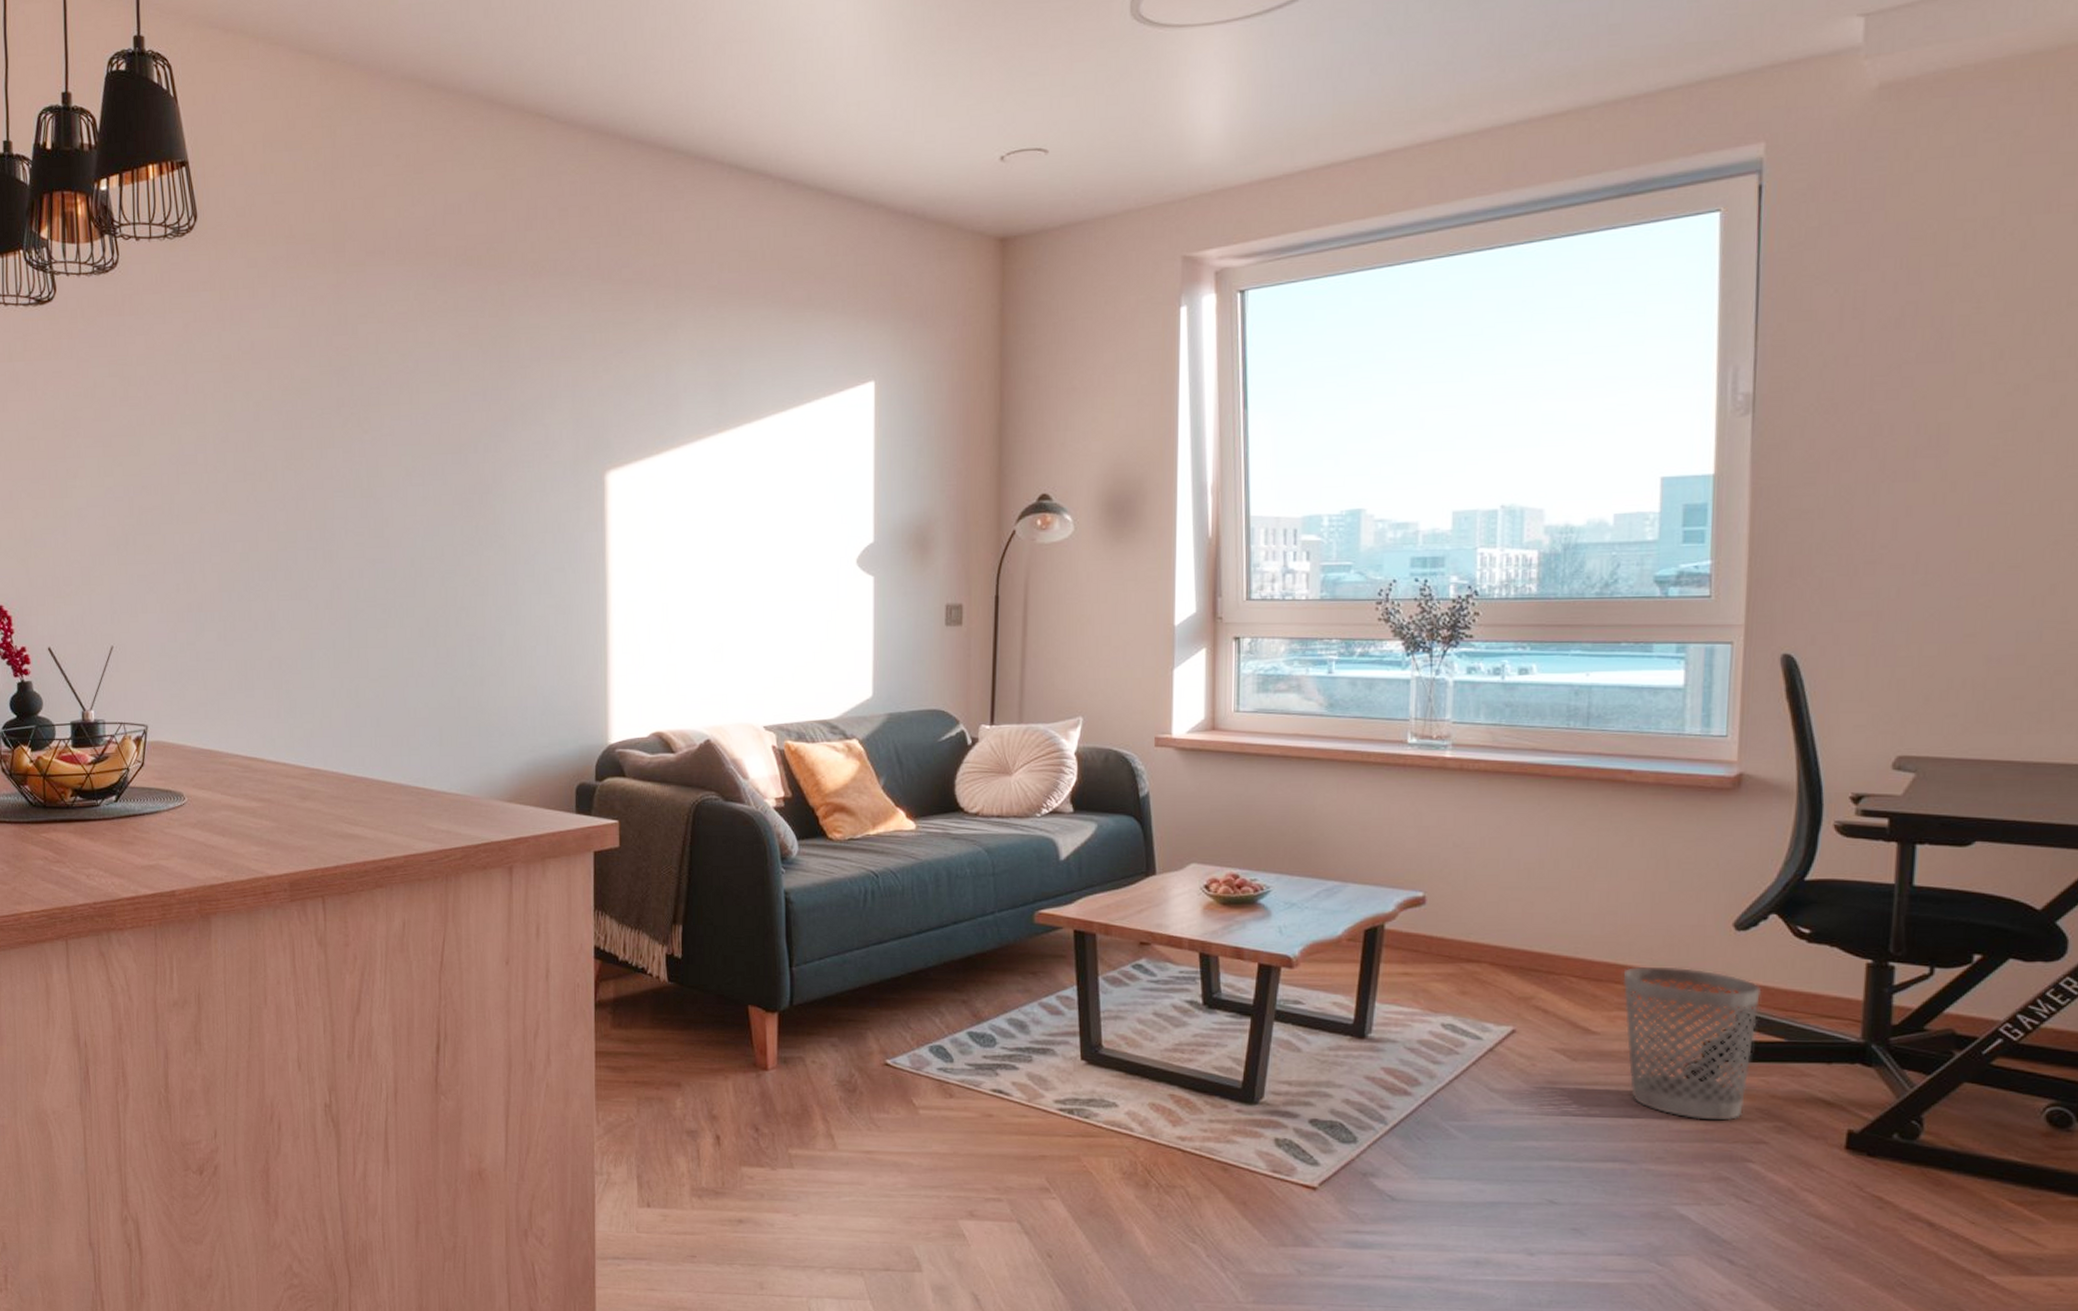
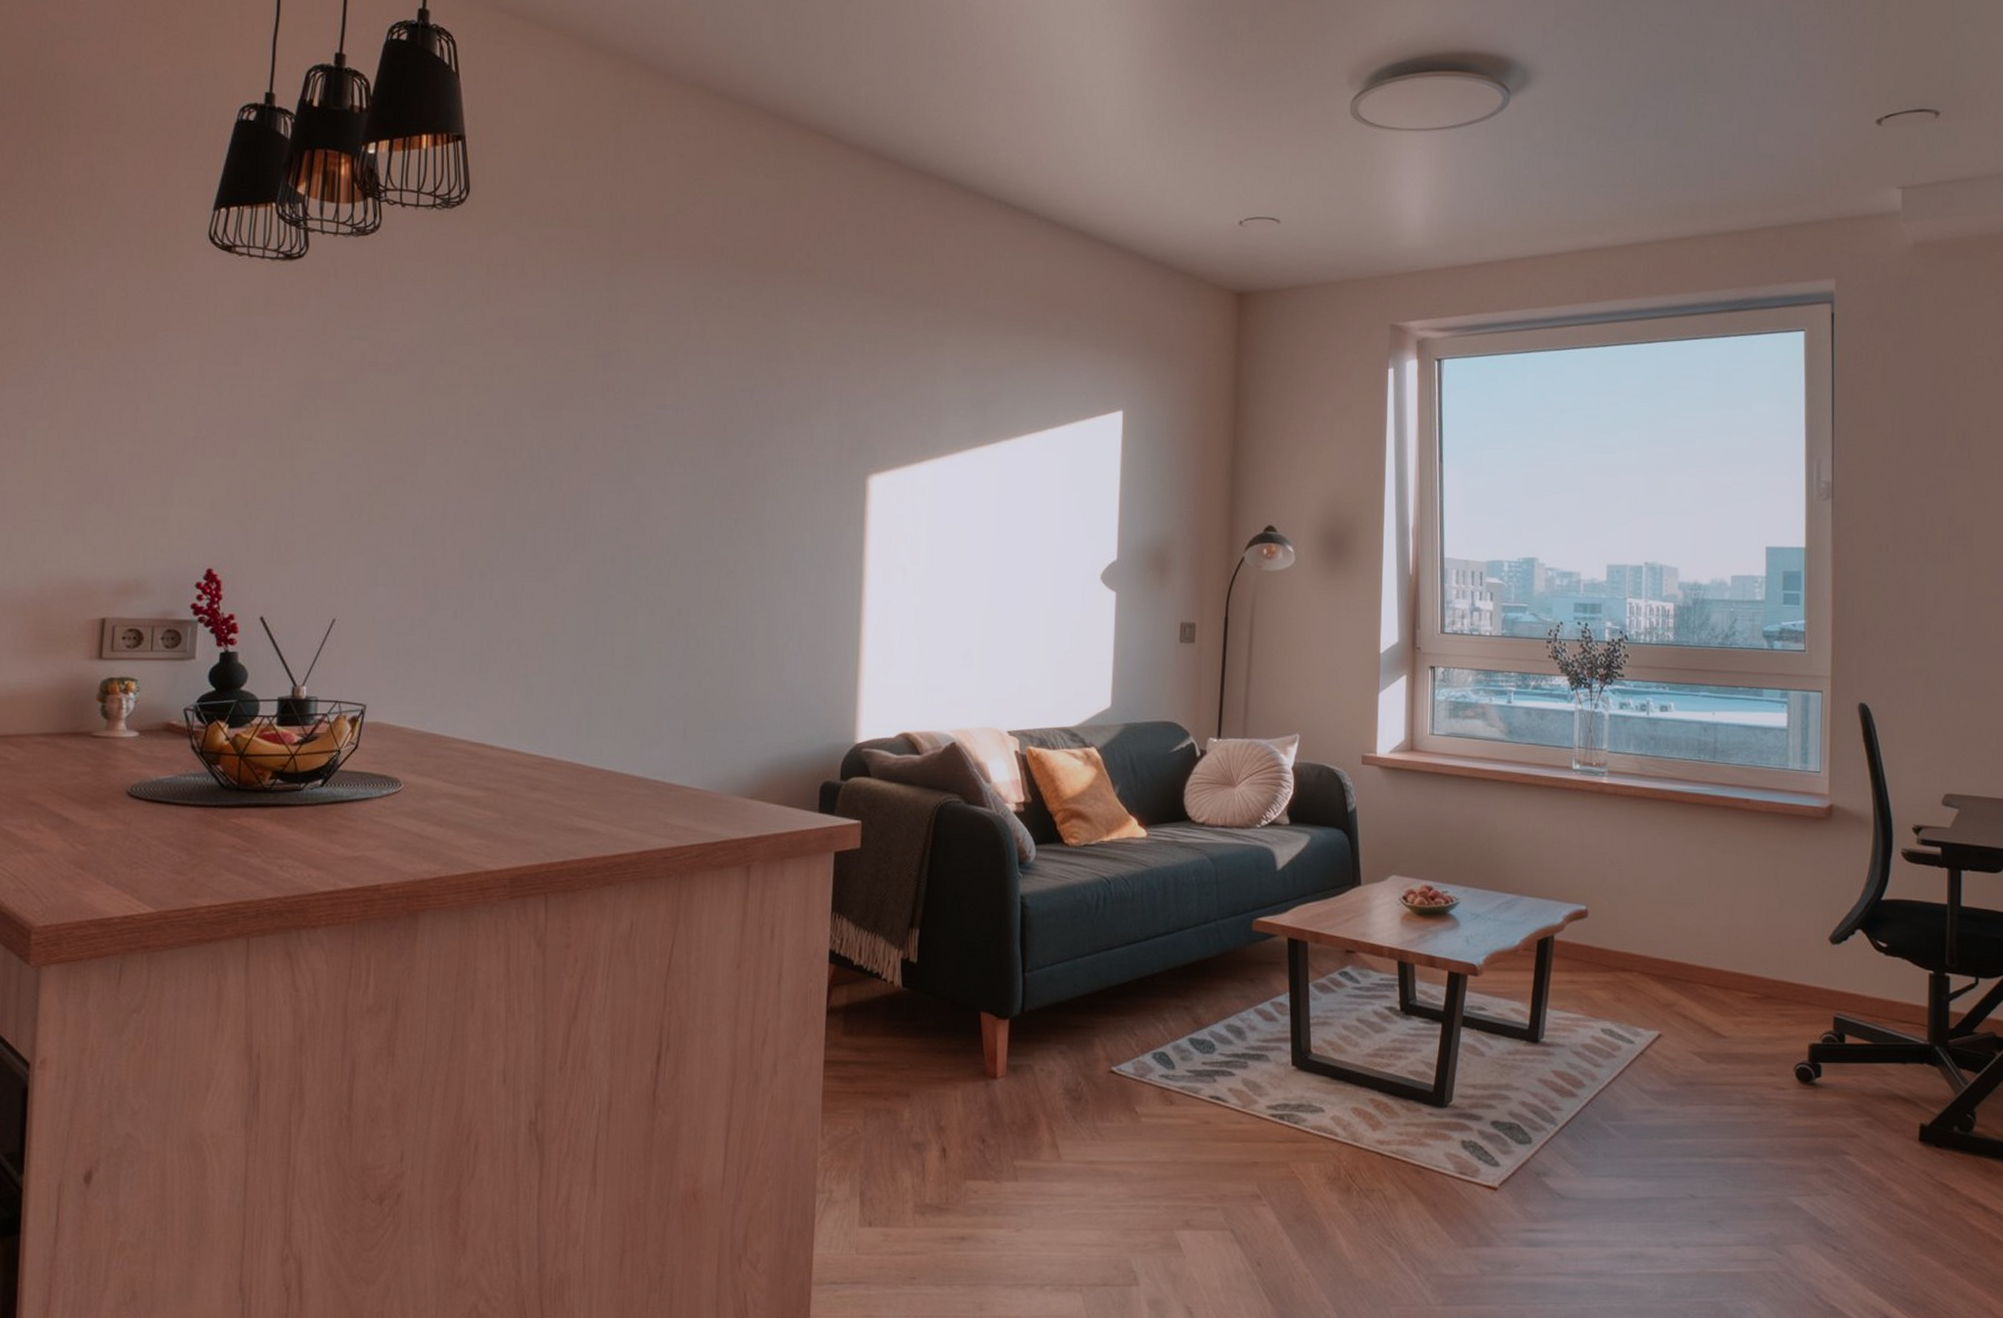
wastebasket: present [1622,966,1762,1121] -> none [1745,975,1852,1117]

